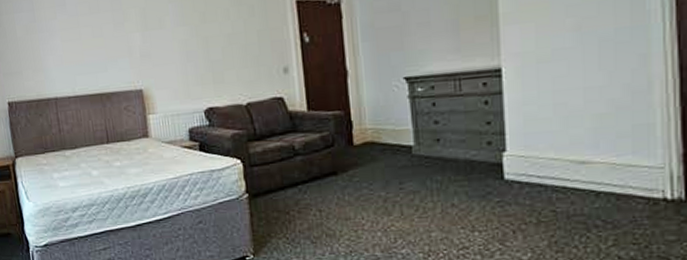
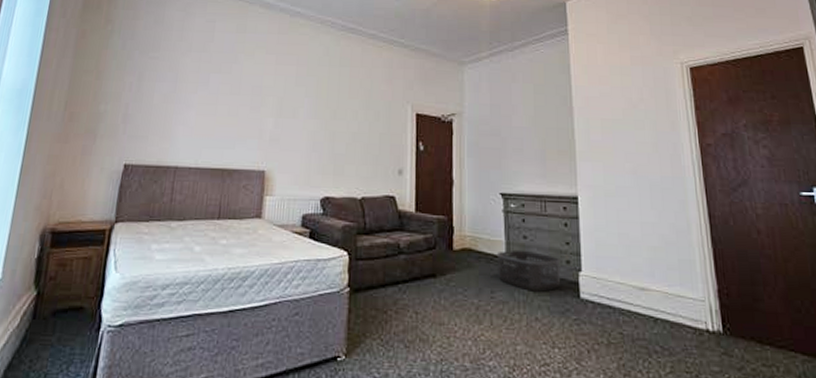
clothes hamper: none [403,136,482,180] -> present [496,250,562,293]

